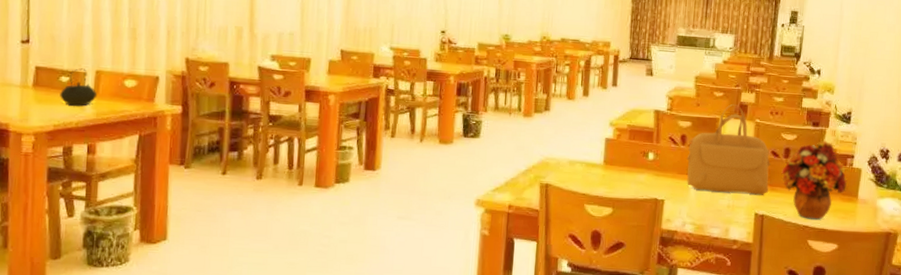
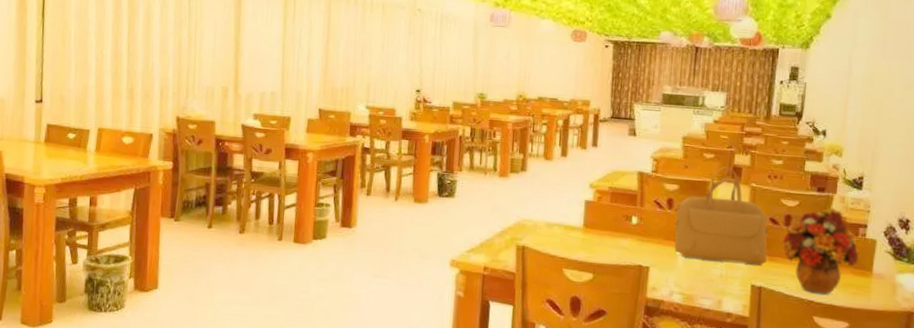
teapot: present [60,68,98,106] -> none [67,126,99,161]

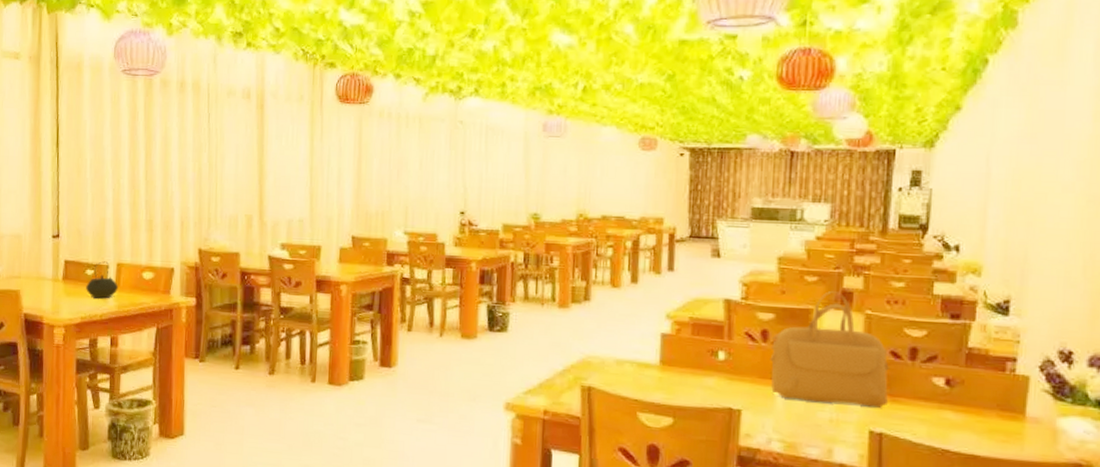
teapot: none [67,126,99,161] -> present [86,261,119,299]
flower arrangement: present [781,207,859,294] -> none [906,337,1007,442]

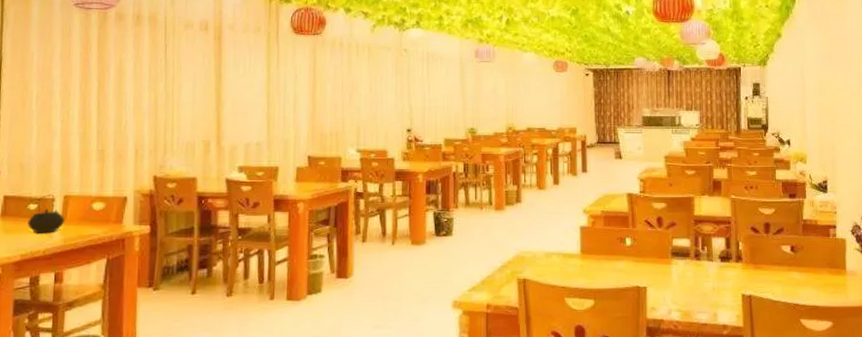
handbag: present [770,291,889,408] -> none [665,182,753,275]

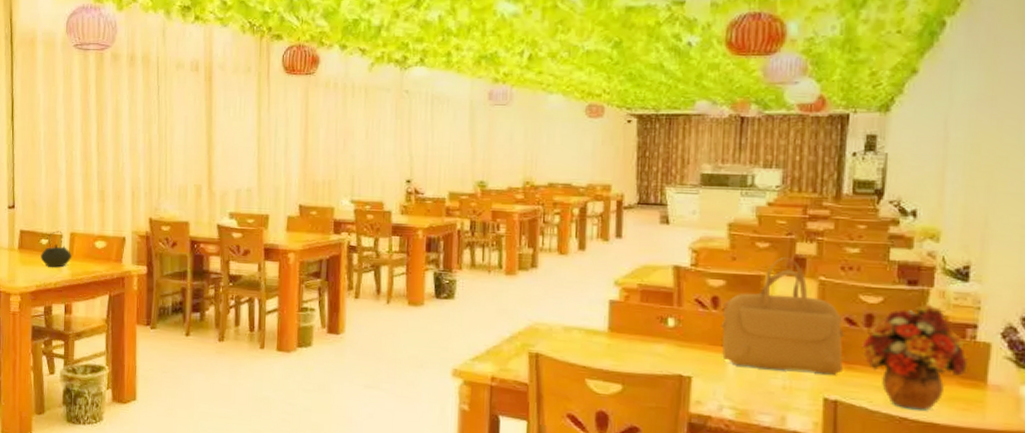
handbag: none [665,182,753,275] -> present [720,257,844,375]
flower arrangement: none [764,212,833,296] -> present [861,304,968,410]

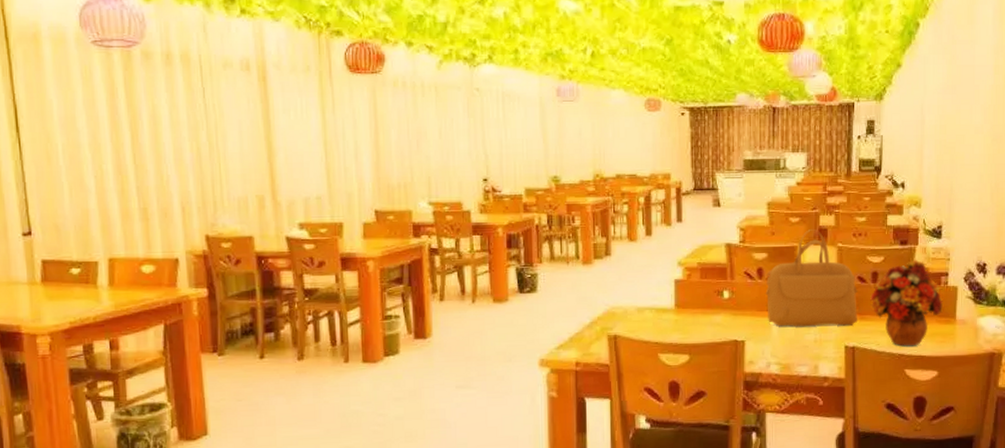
teapot: present [40,231,72,268] -> none [72,257,114,299]

